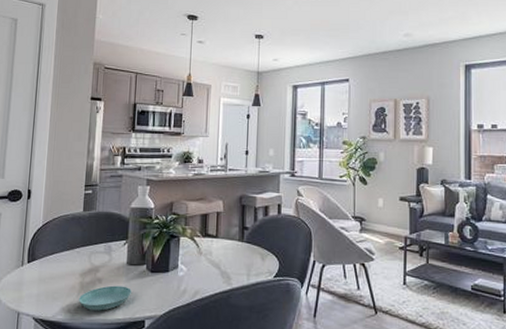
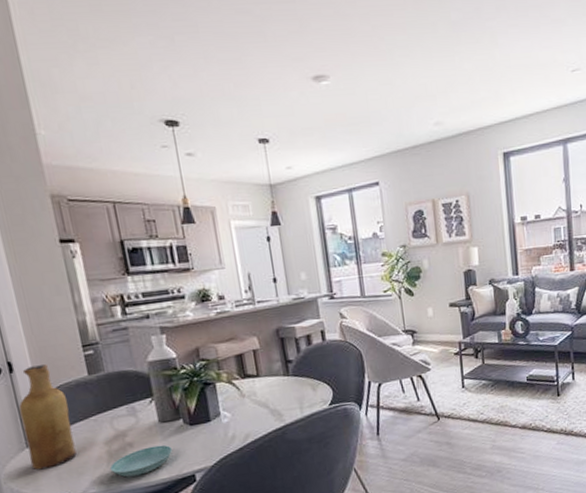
vase: none [20,196,63,289] -> present [18,364,77,470]

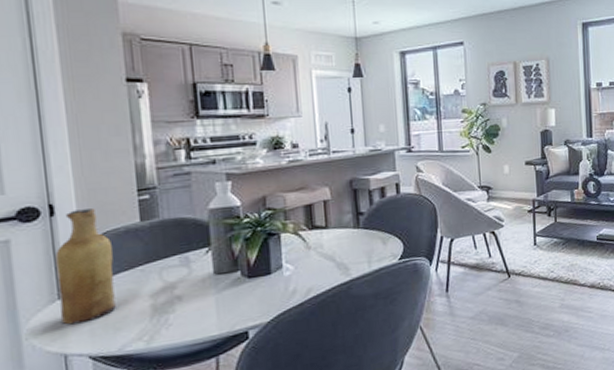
saucer: present [109,445,172,478] -> none [152,298,225,334]

